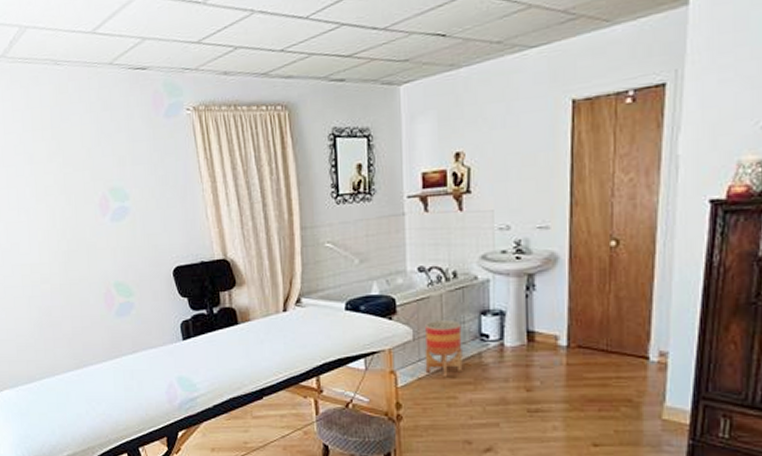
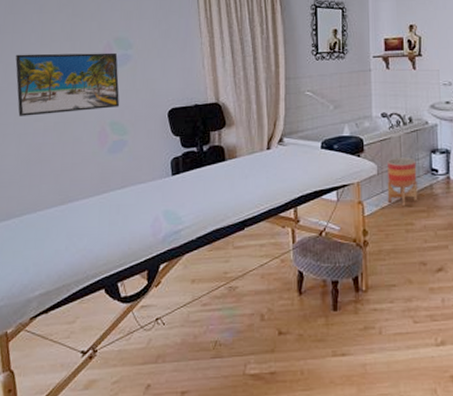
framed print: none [14,205,123,278] -> present [15,52,120,116]

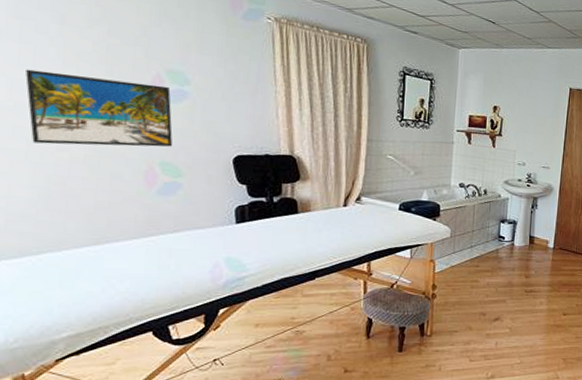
planter: present [387,157,418,207] -> none [457,224,487,266]

